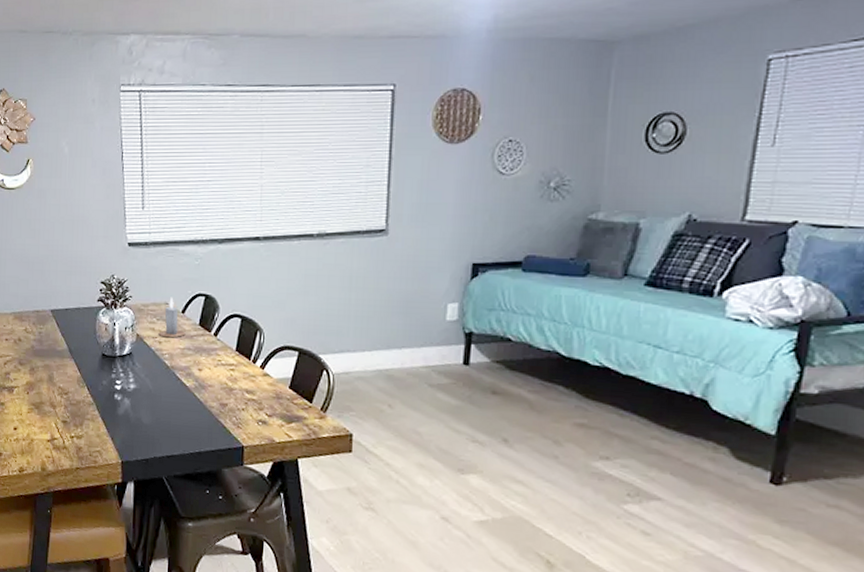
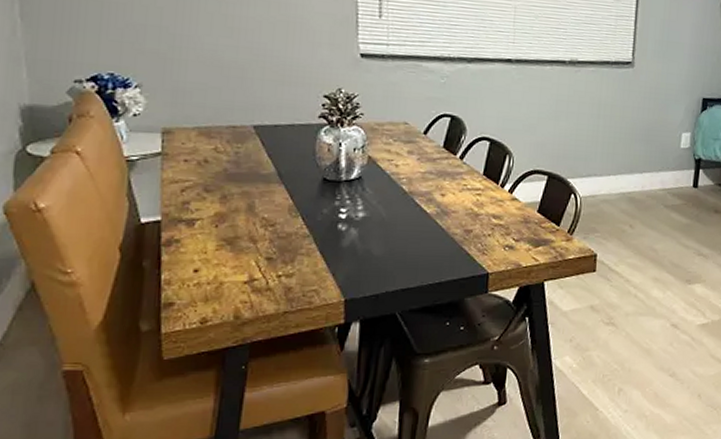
candle: present [158,297,186,338] -> none [395,116,428,161]

